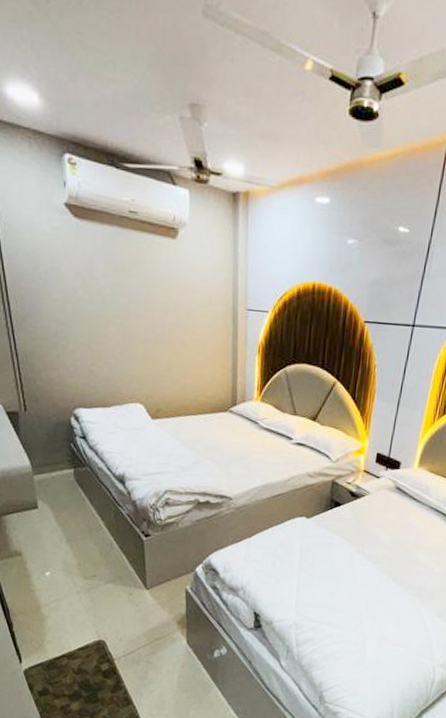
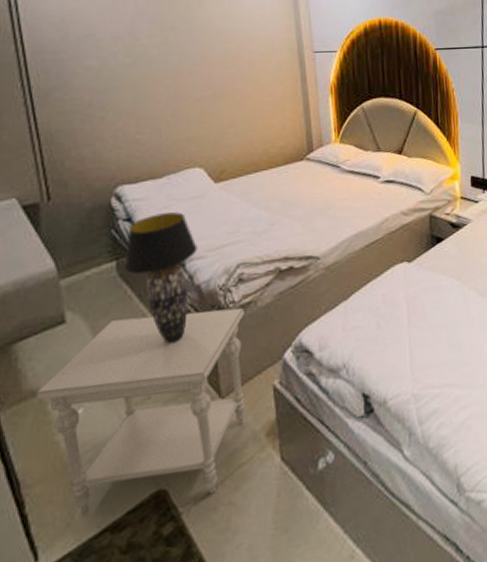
side table: none [18,514,168,653] -> present [35,307,247,514]
table lamp: none [80,437,135,541] -> present [125,212,198,344]

